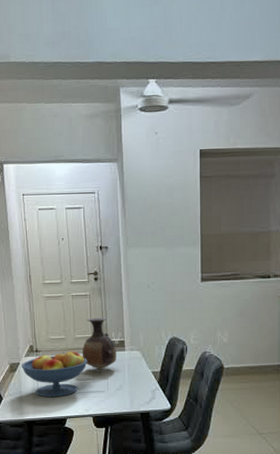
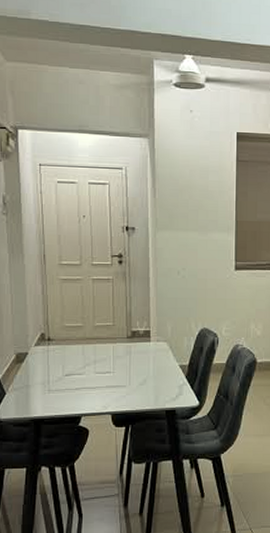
fruit bowl: present [21,351,87,398] -> none [29,340,108,393]
vase: present [82,317,117,371] -> none [101,304,142,363]

